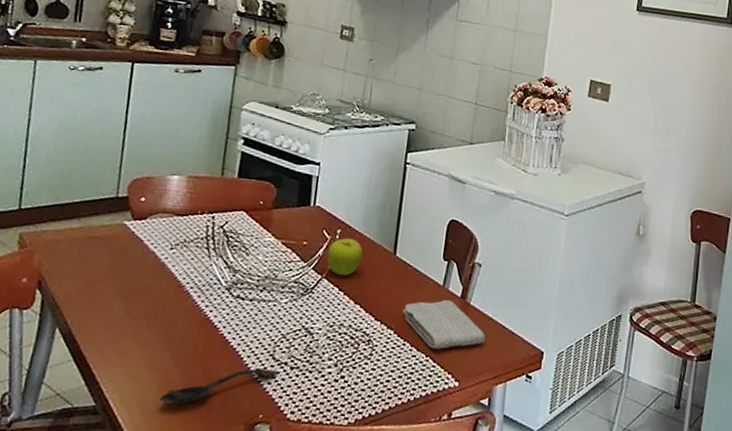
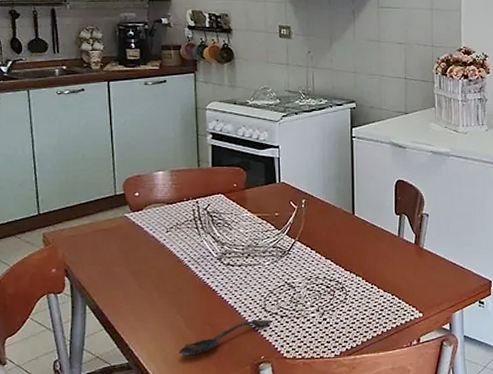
fruit: present [326,238,363,276] -> none [296,206,326,238]
washcloth: present [403,300,485,349] -> none [367,248,440,288]

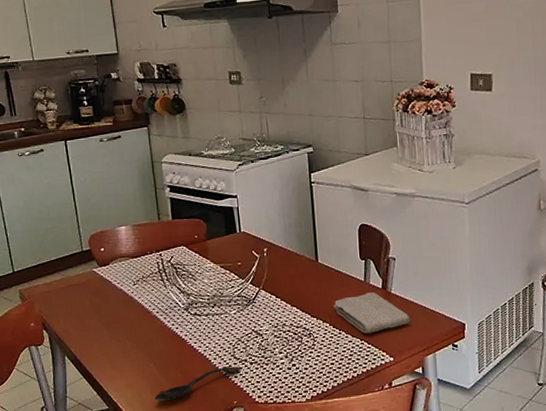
washcloth: none [367,248,440,288] -> present [333,292,410,334]

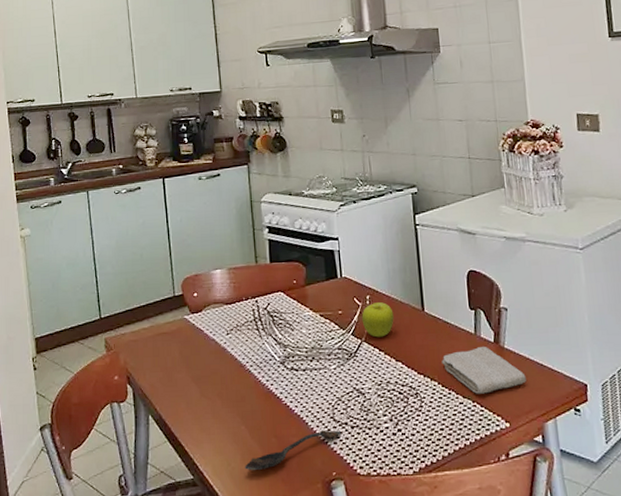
fruit: none [259,254,290,286] -> present [361,302,394,338]

